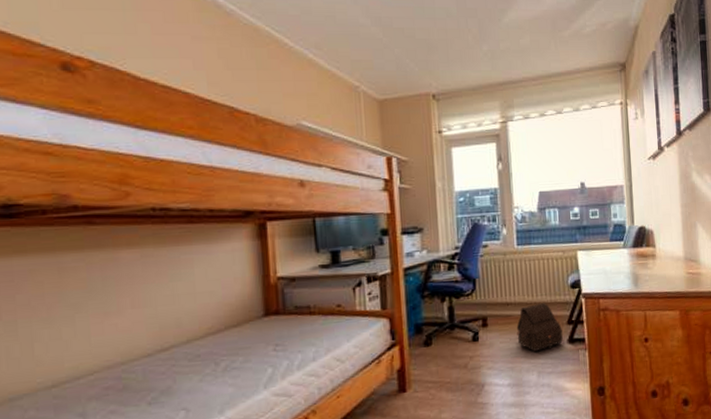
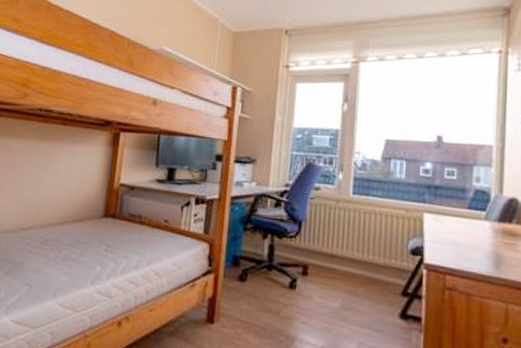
satchel: present [516,303,563,352] -> none [339,263,394,318]

